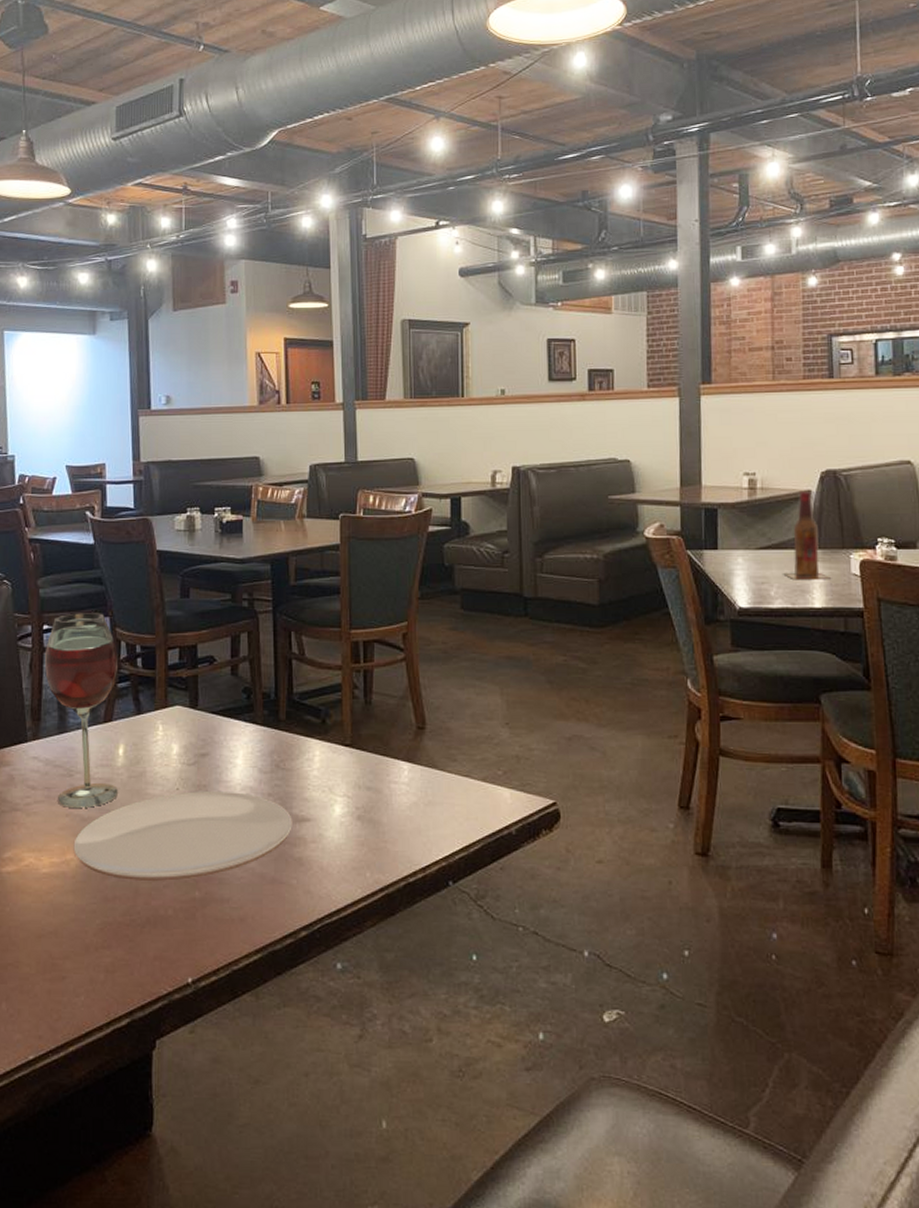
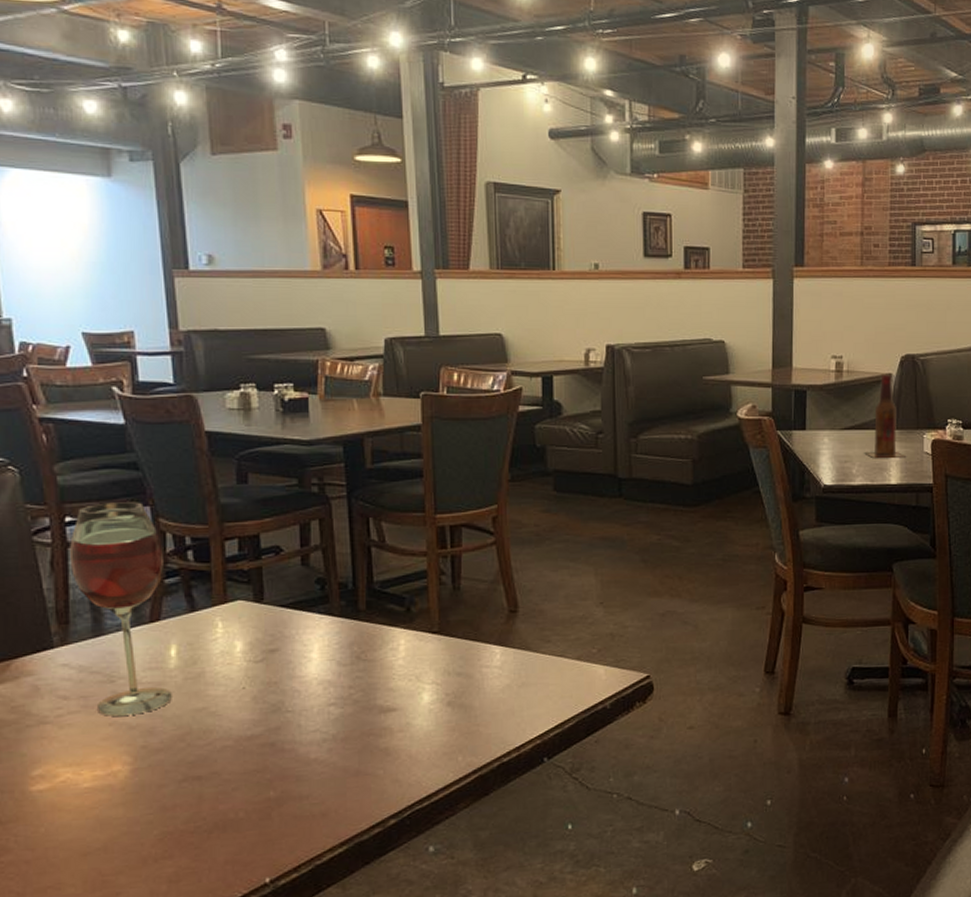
plate: present [73,792,292,881] -> none [120,687,377,787]

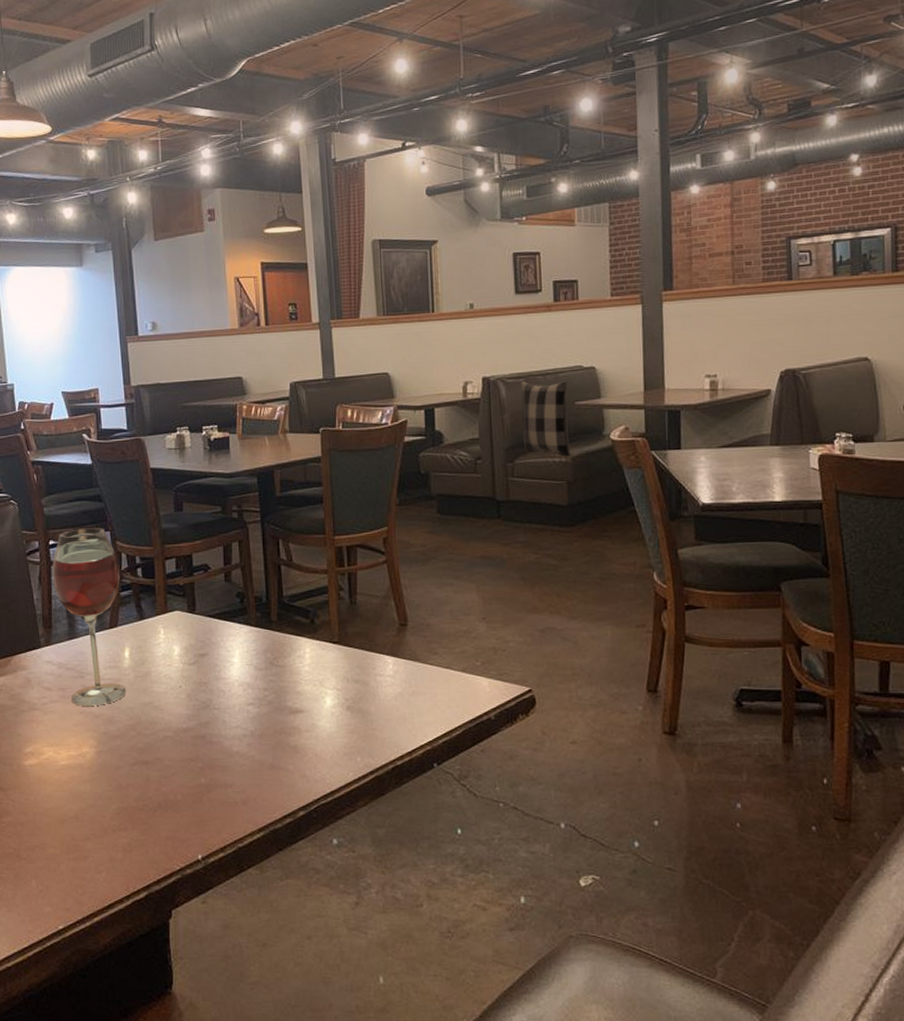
pillow: none [647,352,697,433] -> present [521,381,570,456]
beer bottle: present [864,374,907,458] -> none [744,390,792,475]

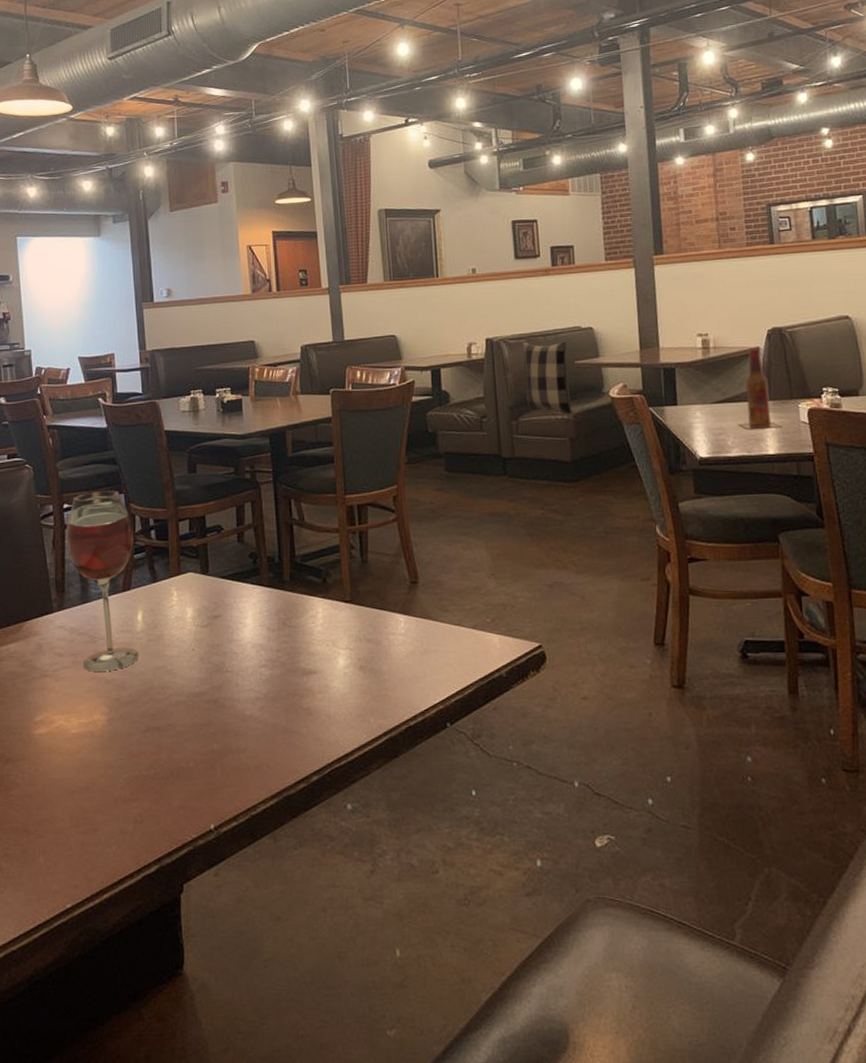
beer bottle: none [744,390,792,475] -> present [738,347,783,429]

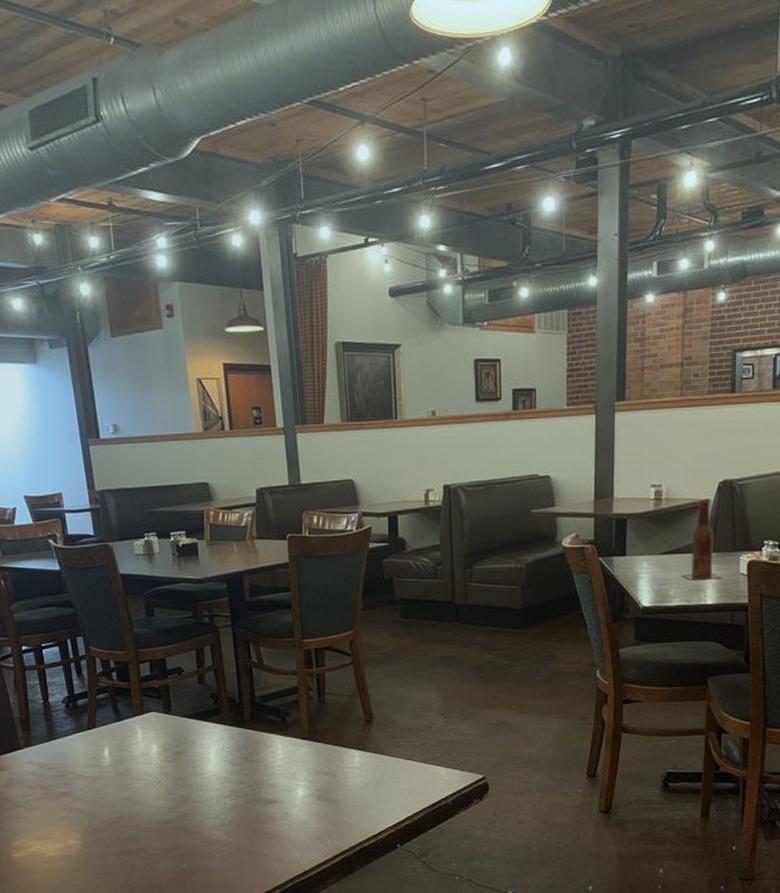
wineglass: present [66,490,138,672] -> none [26,633,108,802]
pillow: present [523,341,572,413] -> none [480,489,525,562]

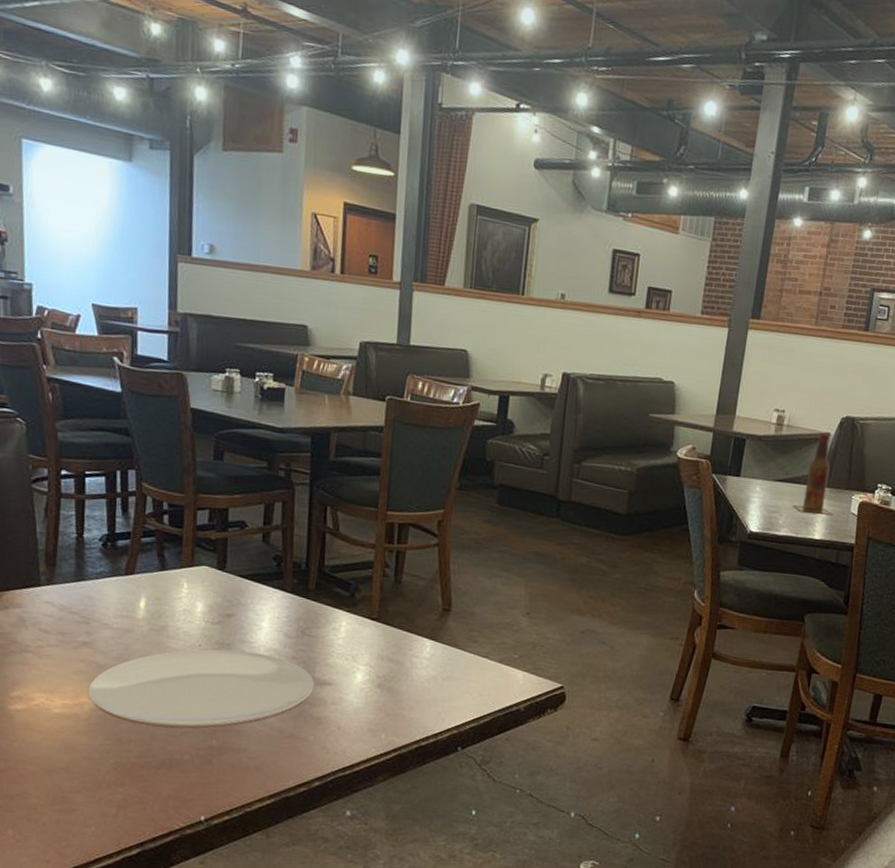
plate: none [73,782,262,858] -> present [88,649,314,729]

